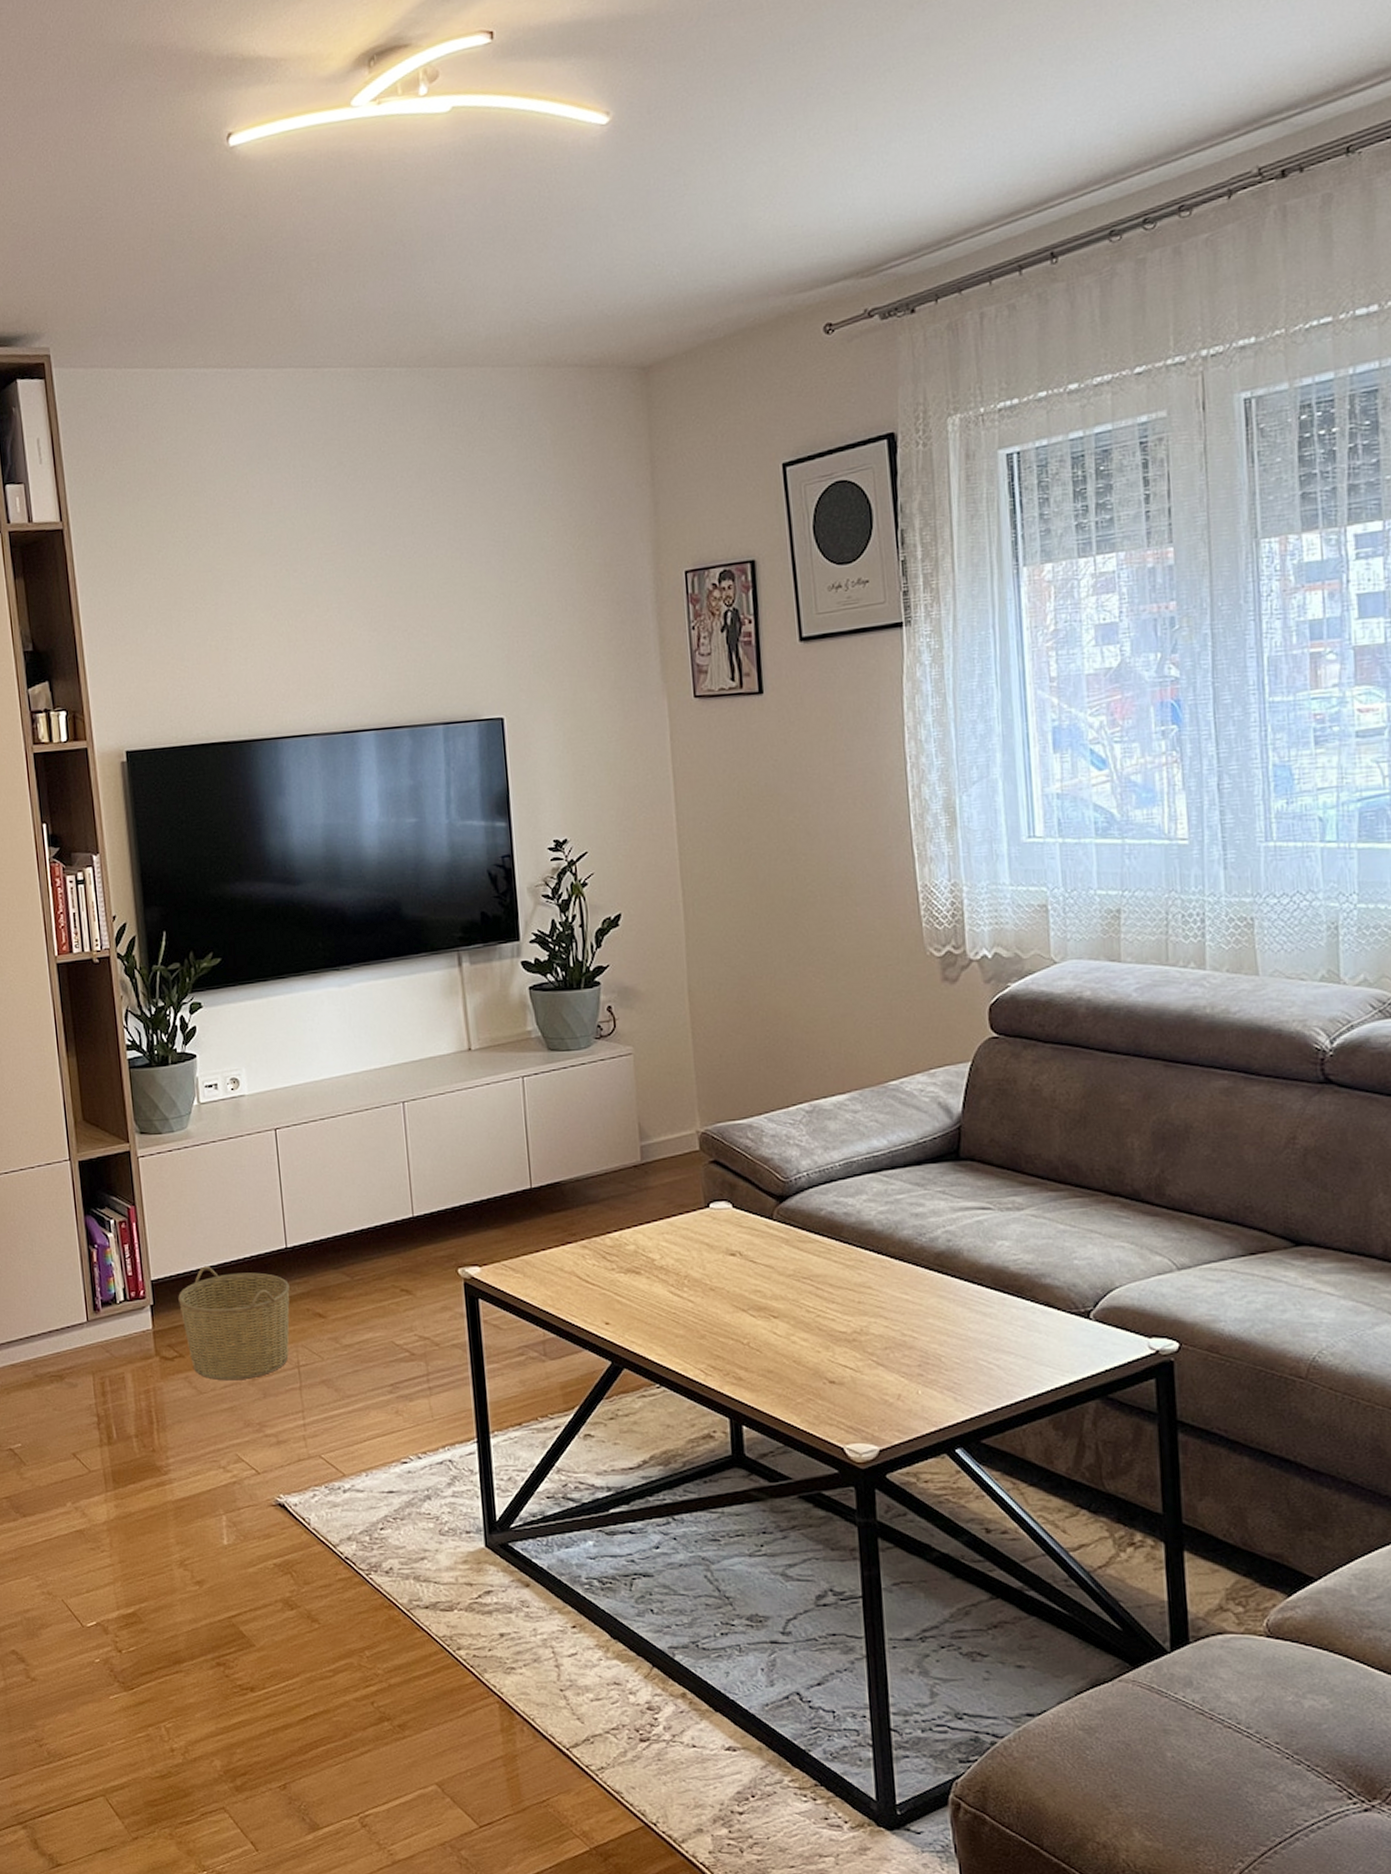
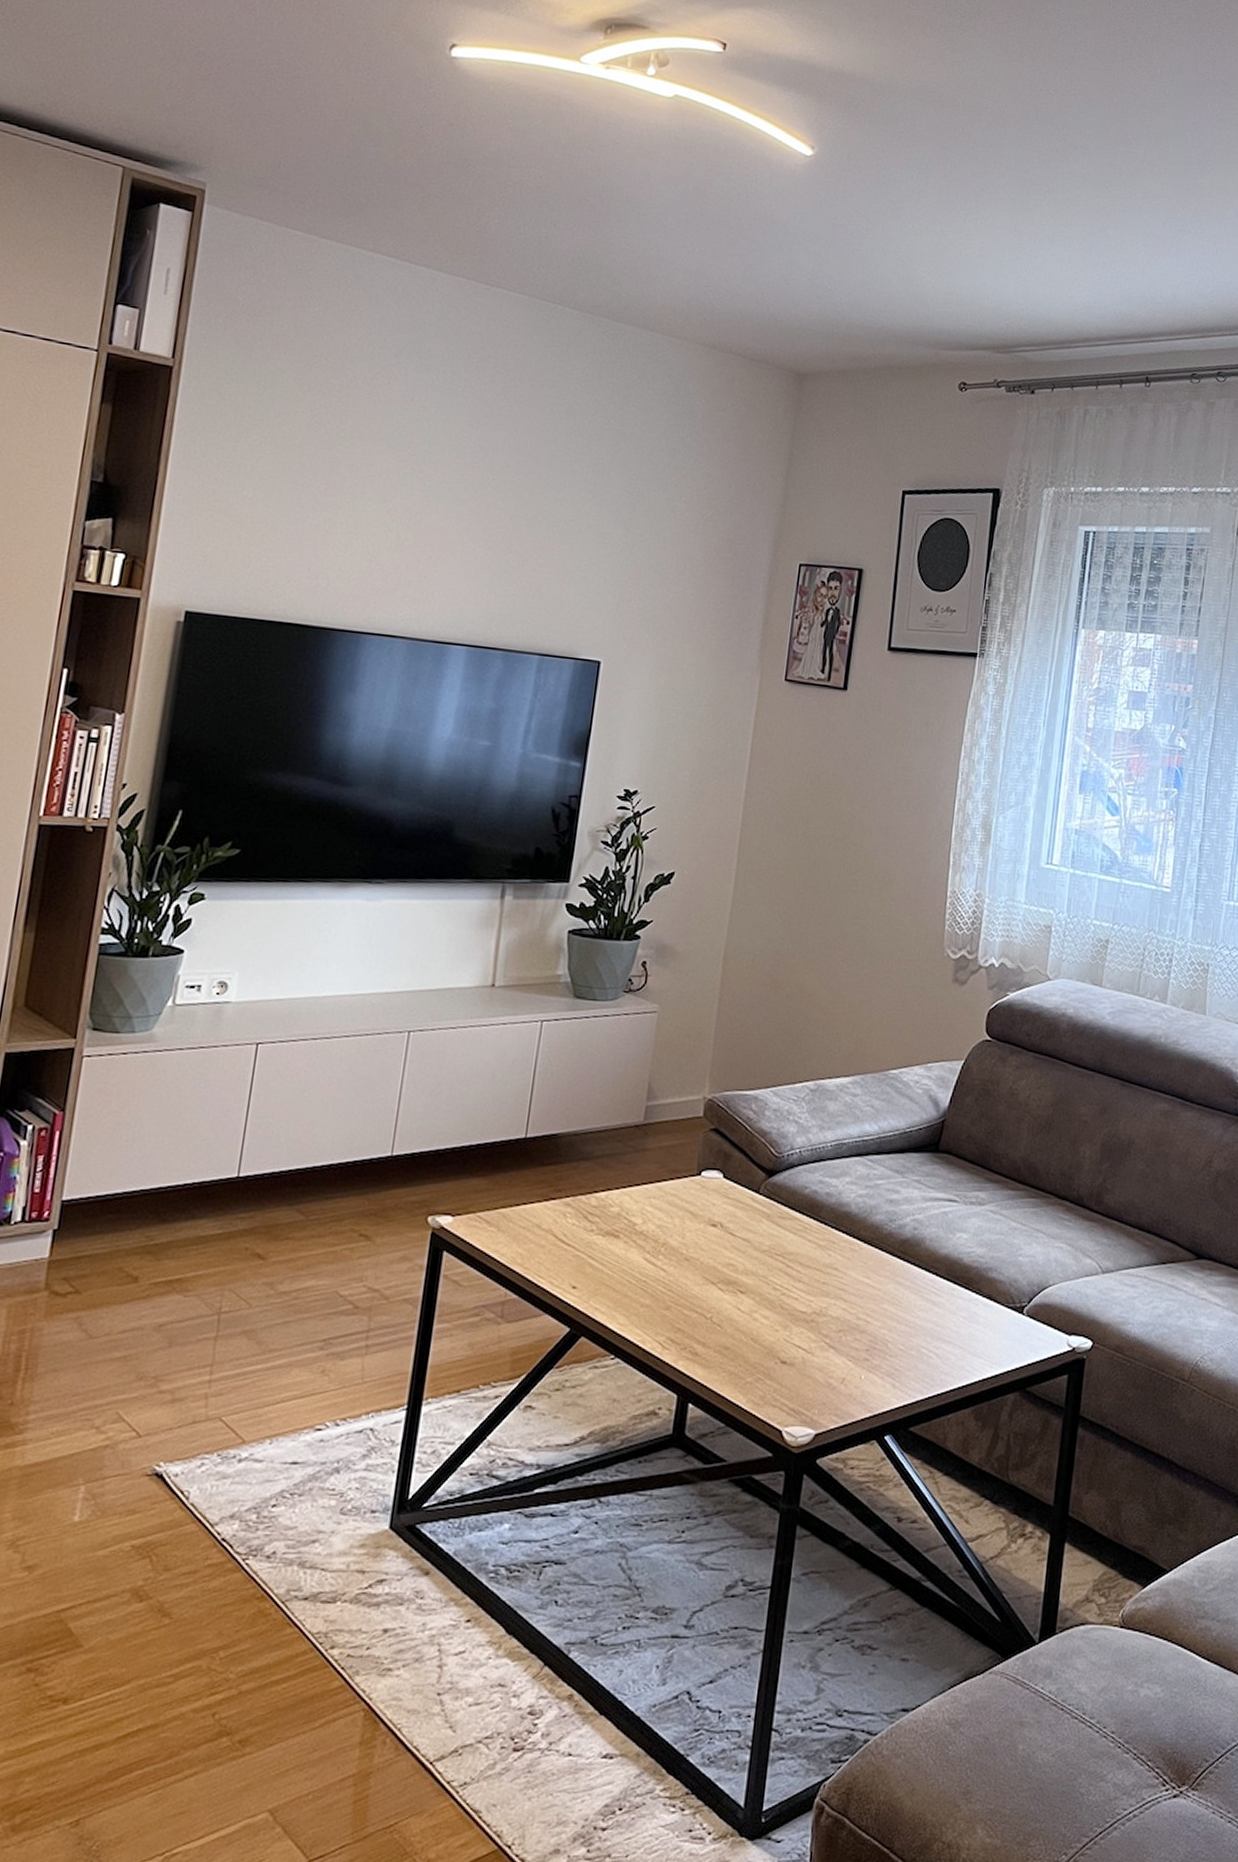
basket: present [178,1266,290,1381] -> none [88,1189,231,1325]

